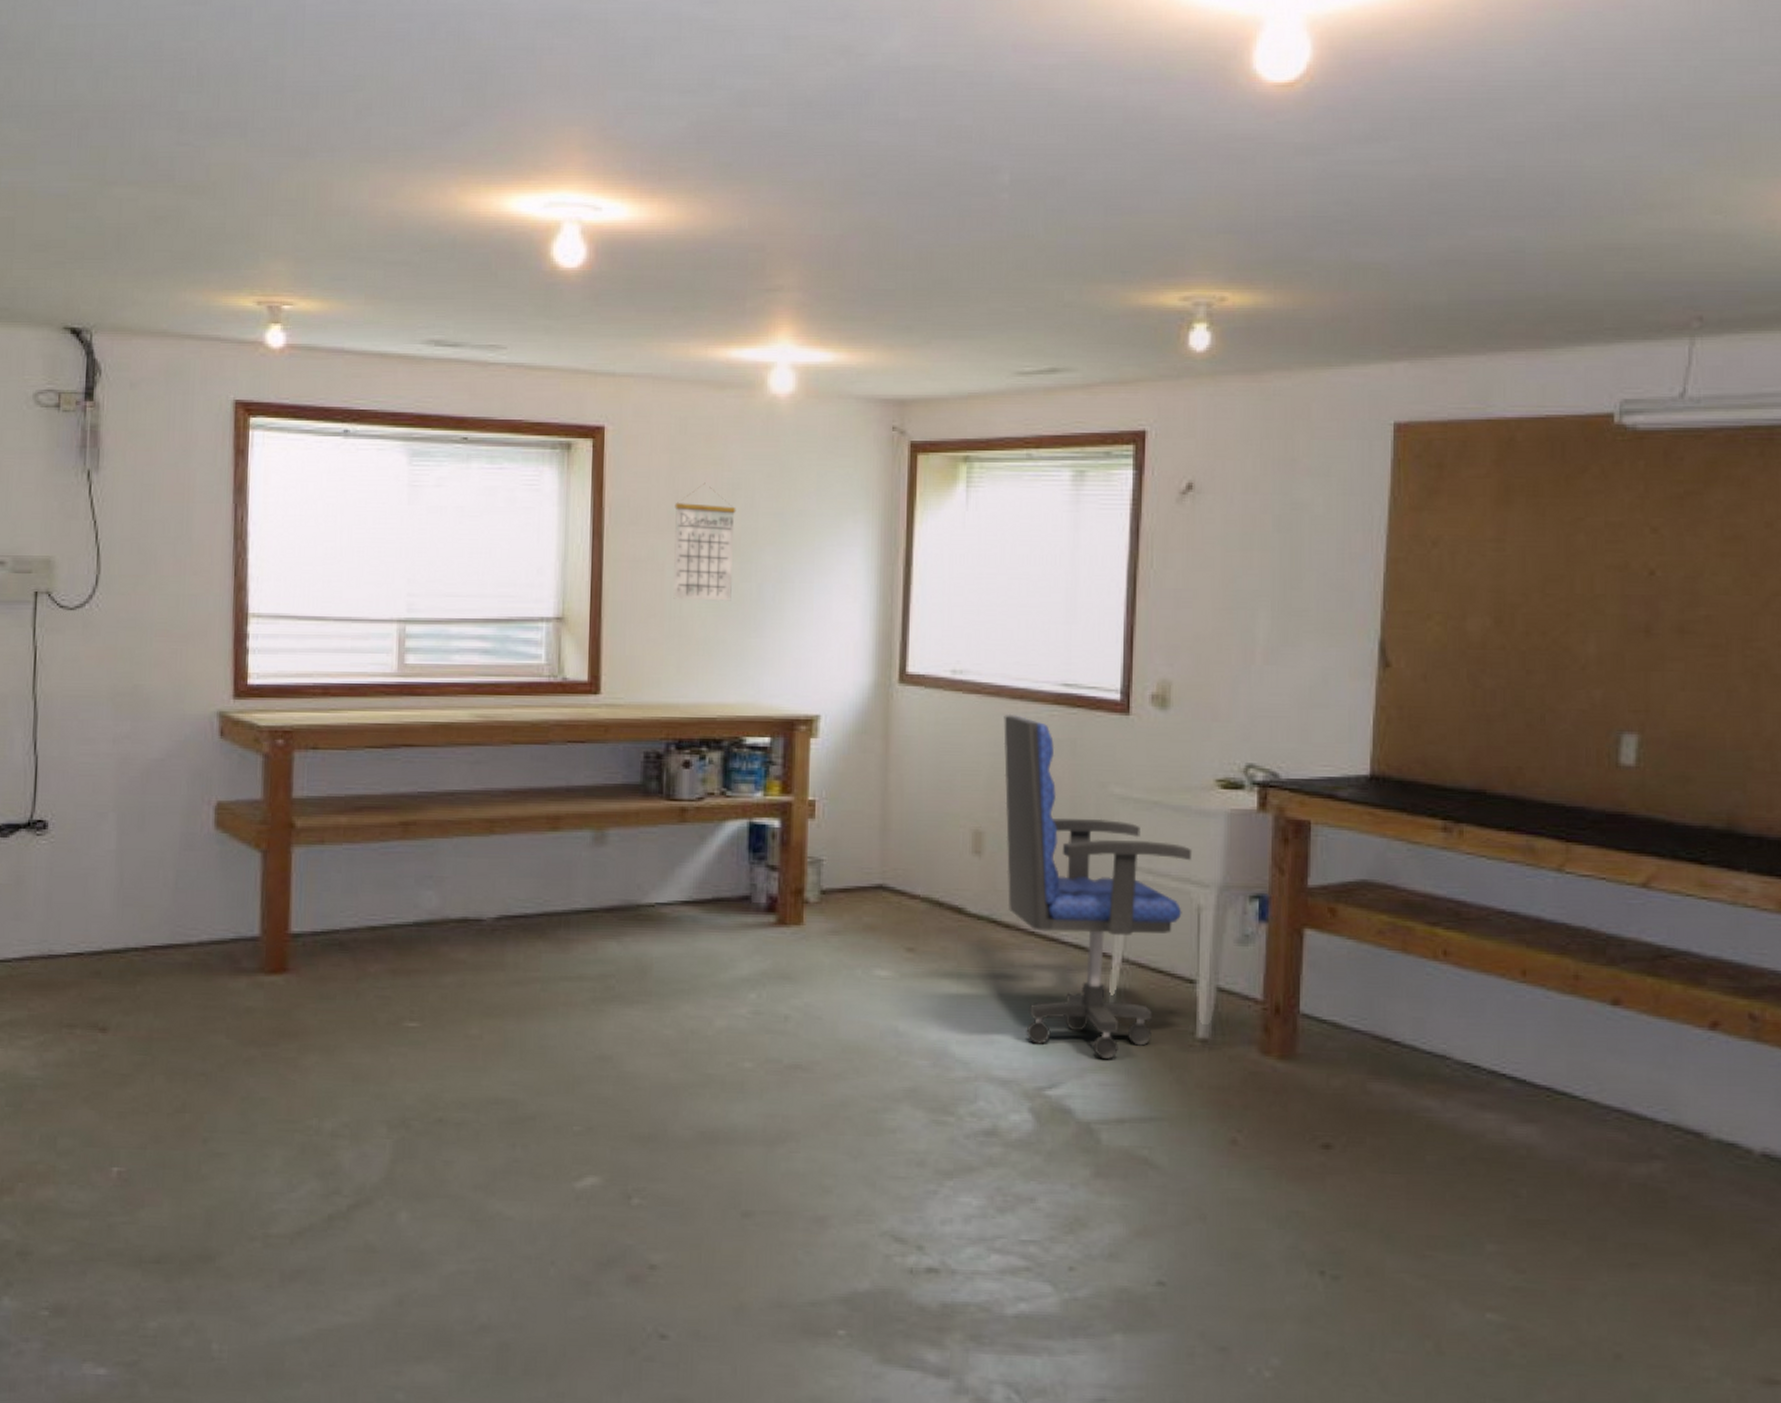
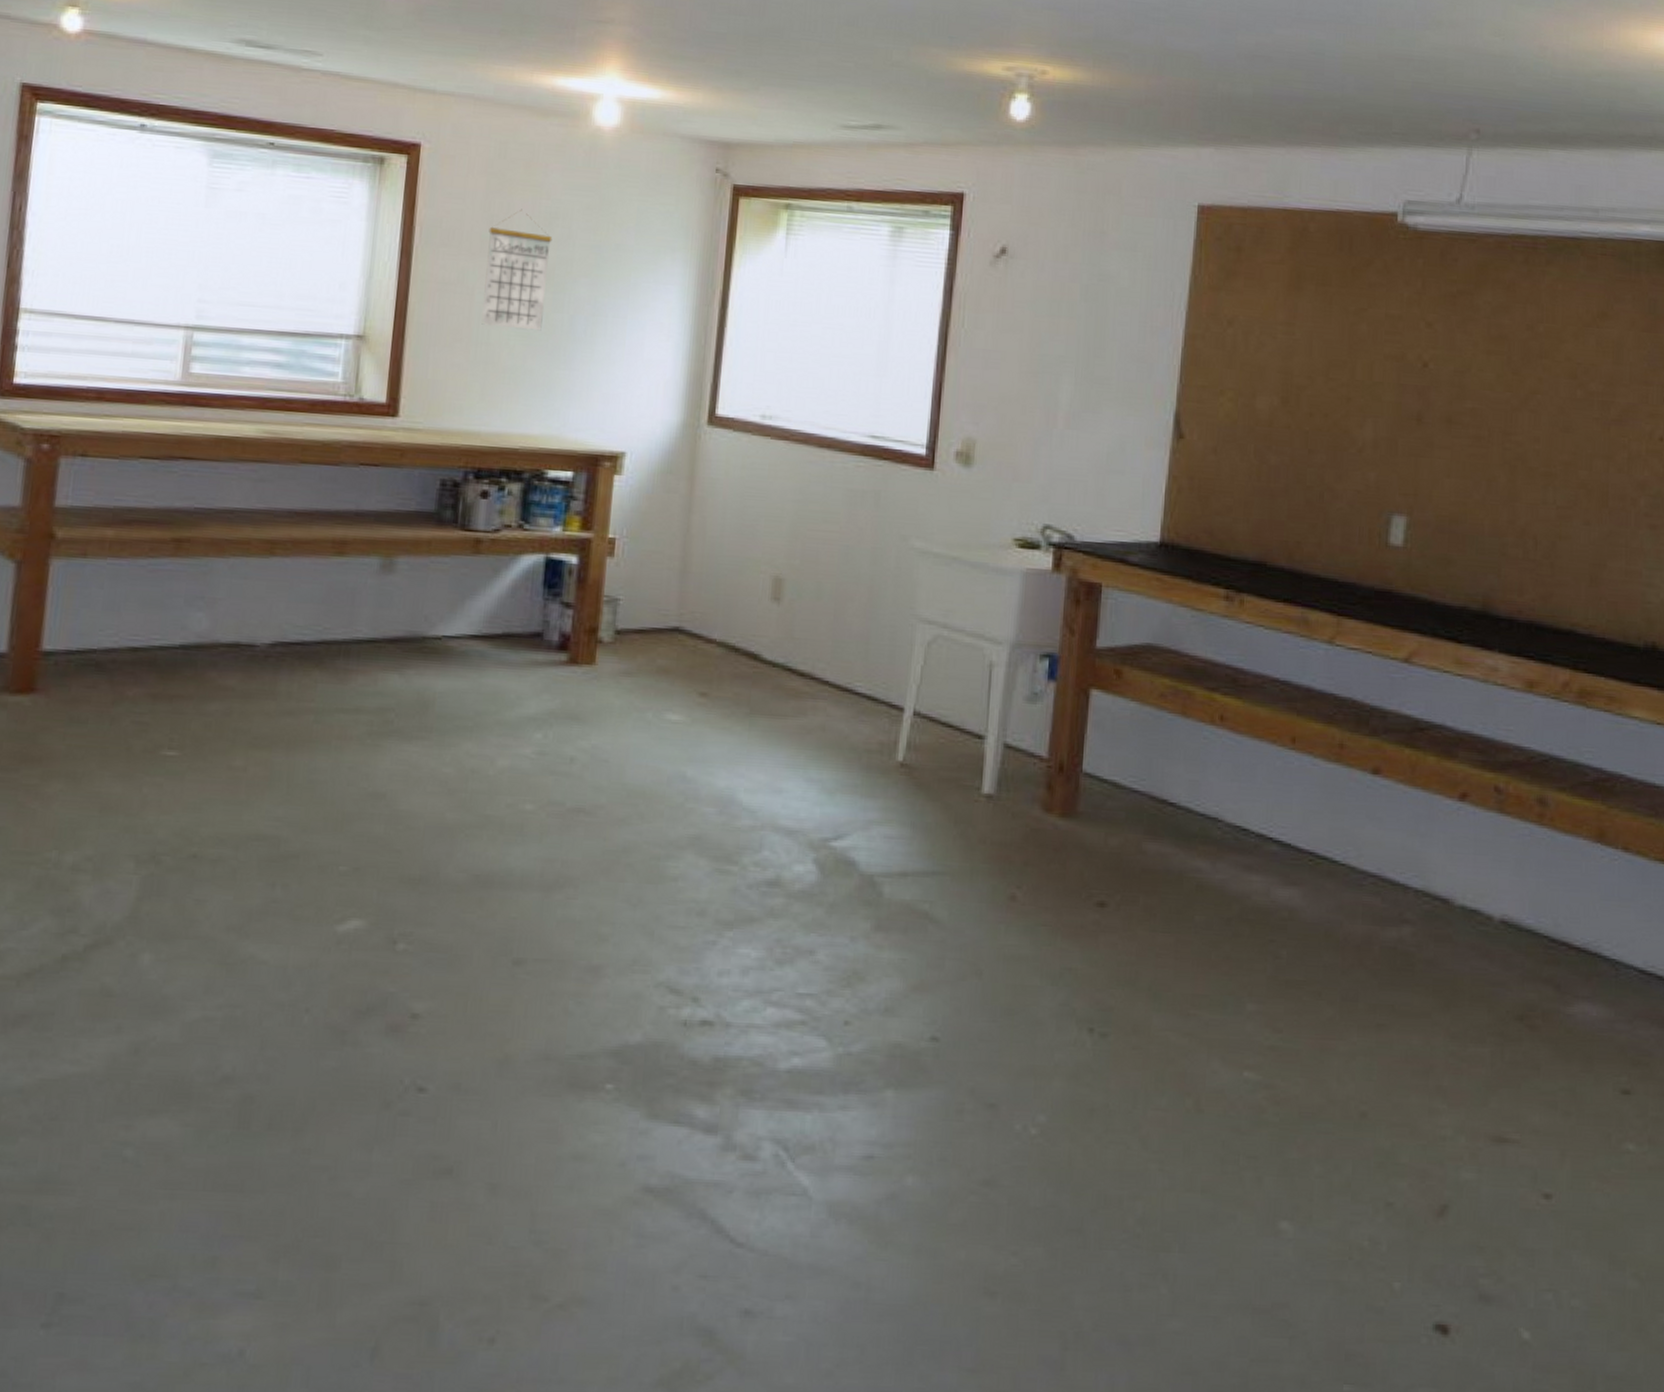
office chair: present [1003,714,1193,1060] -> none [803,462,988,813]

